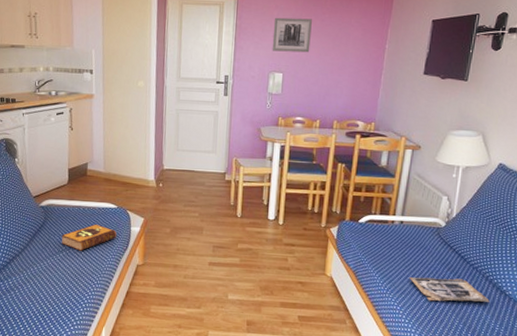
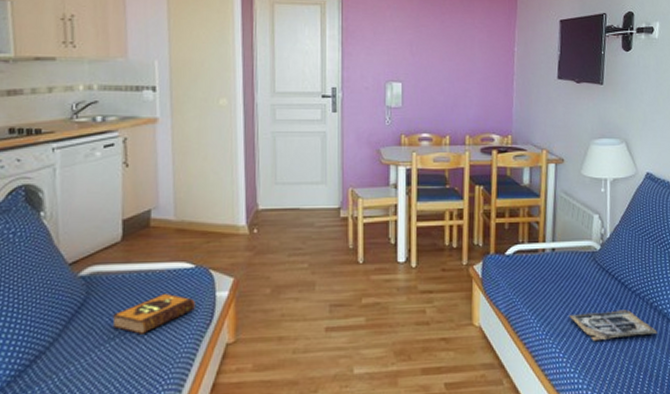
wall art: present [272,17,312,53] -> none [387,18,431,58]

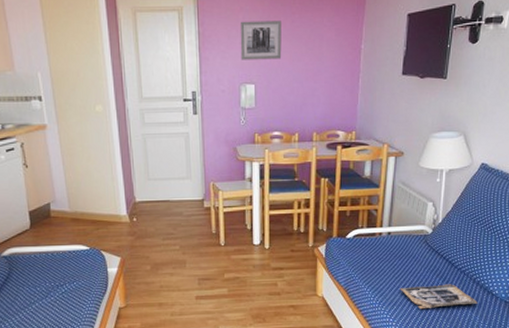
hardback book: present [112,292,195,334] -> none [31,269,93,300]
wall art: none [387,18,431,58] -> present [240,20,282,60]

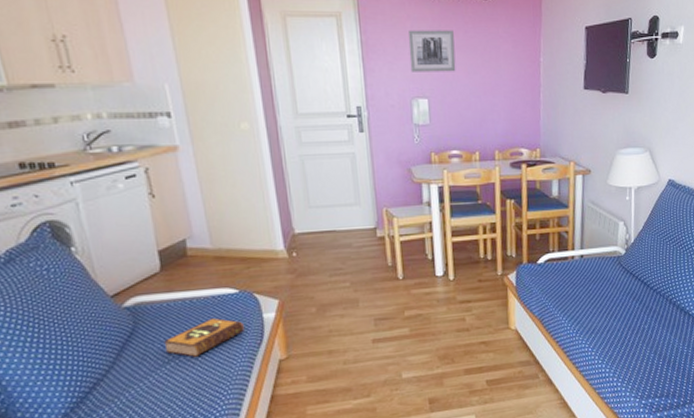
hardback book: none [31,269,93,300] -> present [163,317,244,357]
magazine: present [400,284,478,308] -> none [596,306,676,335]

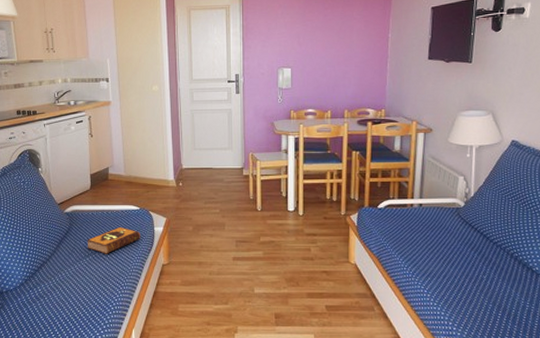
wall art: present [408,30,456,72] -> none [278,15,316,48]

